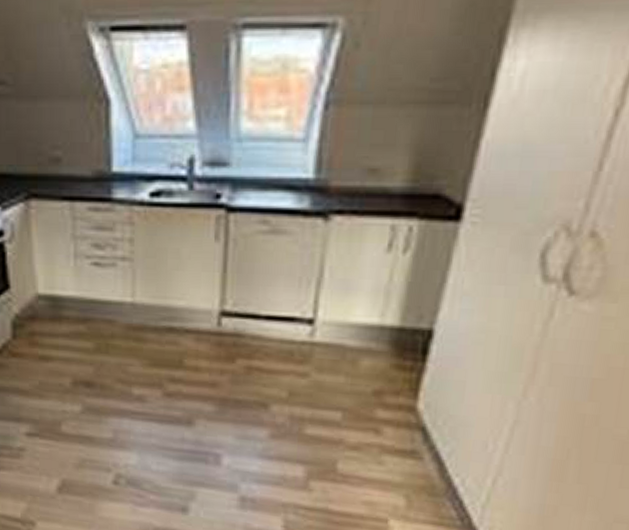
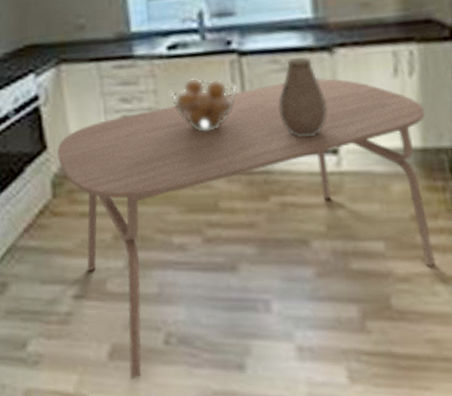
dining table: none [20,244,411,512] -> present [57,77,436,379]
fruit basket: none [147,229,219,288] -> present [170,77,236,132]
vase: none [260,221,311,305] -> present [278,57,327,138]

